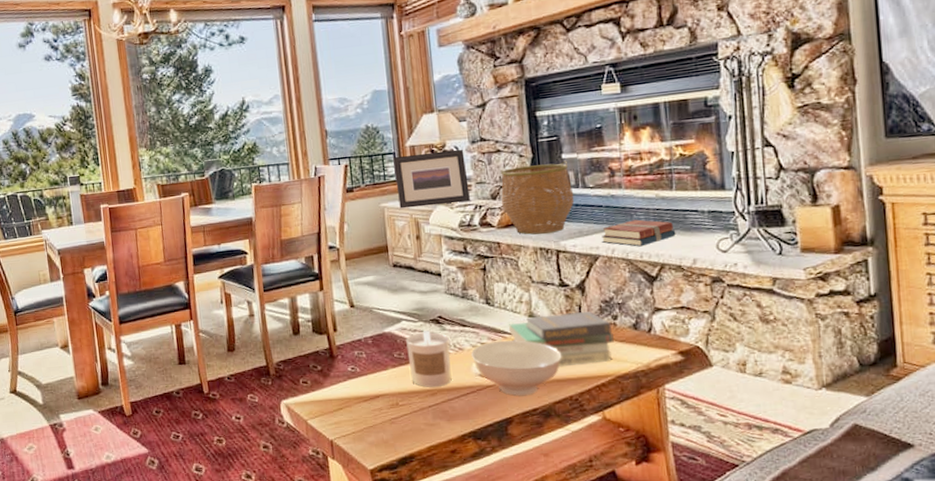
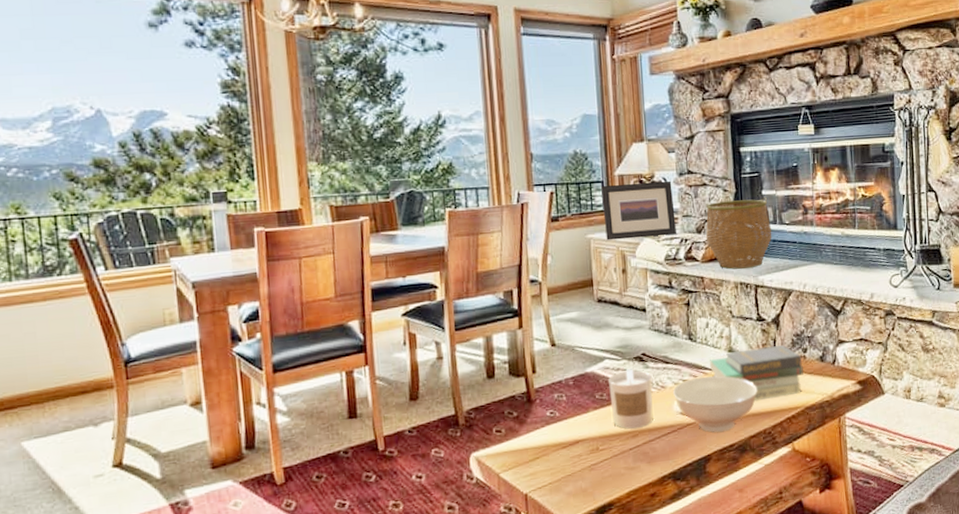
books: present [601,219,676,247] -> none [795,256,858,282]

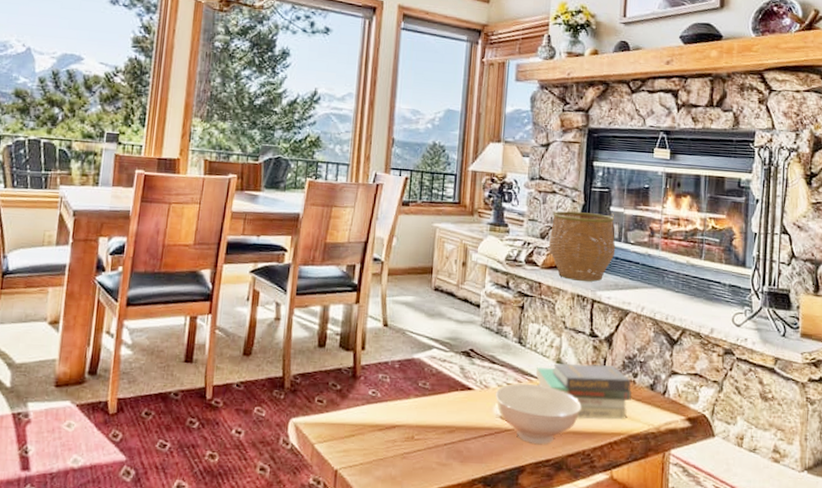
picture frame: present [601,180,676,241] -> none [451,179,522,237]
candle: present [608,369,654,429] -> none [432,362,477,424]

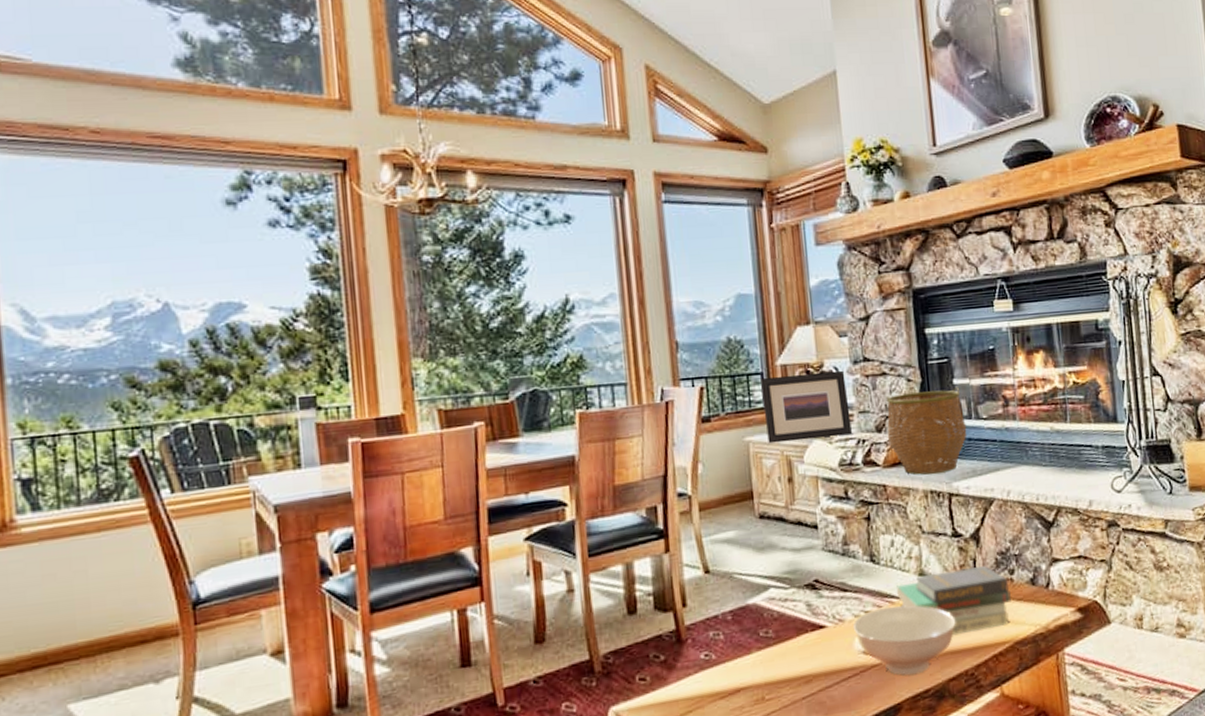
picture frame: none [451,179,522,237] -> present [761,370,852,444]

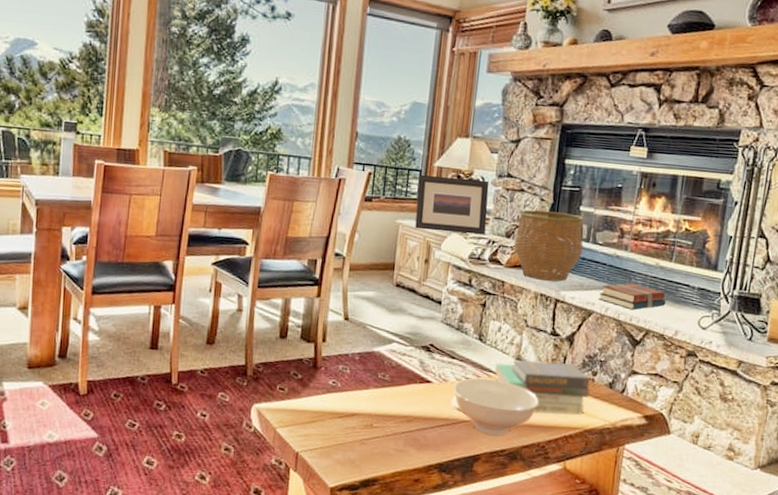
books: none [996,456,1072,488] -> present [599,283,666,310]

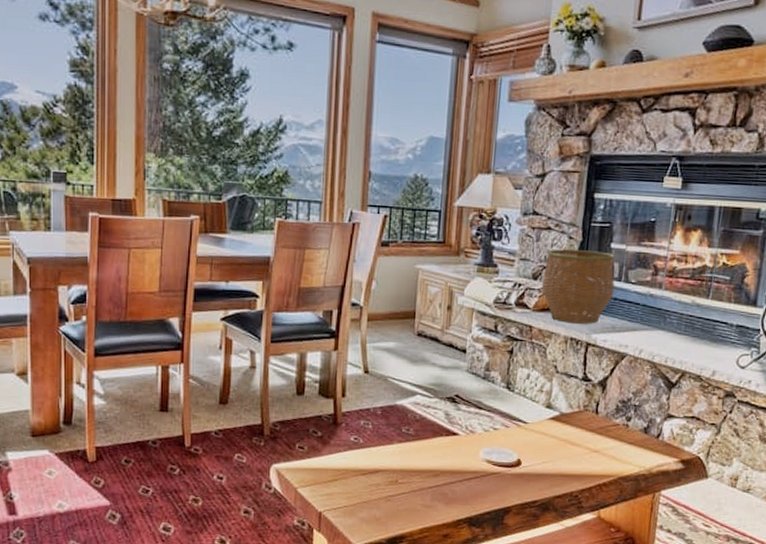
picture frame: present [415,175,490,235] -> none [435,215,514,278]
decorative bowl: present [454,378,539,436] -> none [482,428,571,486]
books: present [495,360,591,415] -> none [524,408,625,462]
books: present [599,283,666,310] -> none [632,323,703,351]

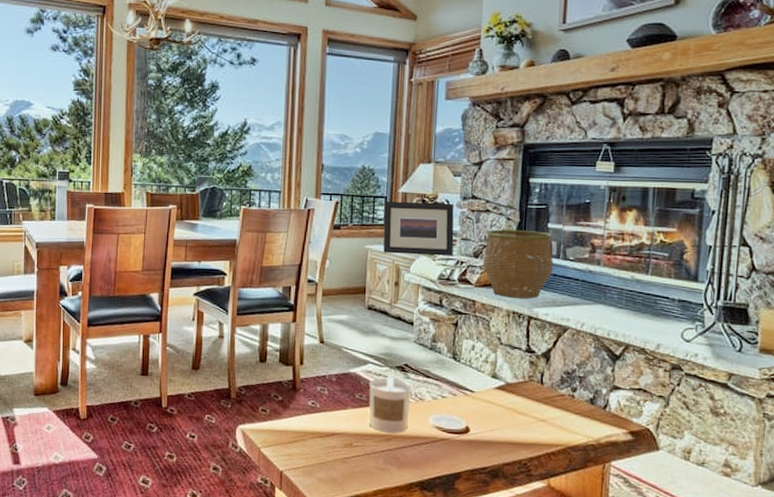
candle: none [416,408,462,468] -> present [368,376,412,433]
picture frame: none [435,215,514,278] -> present [383,201,454,256]

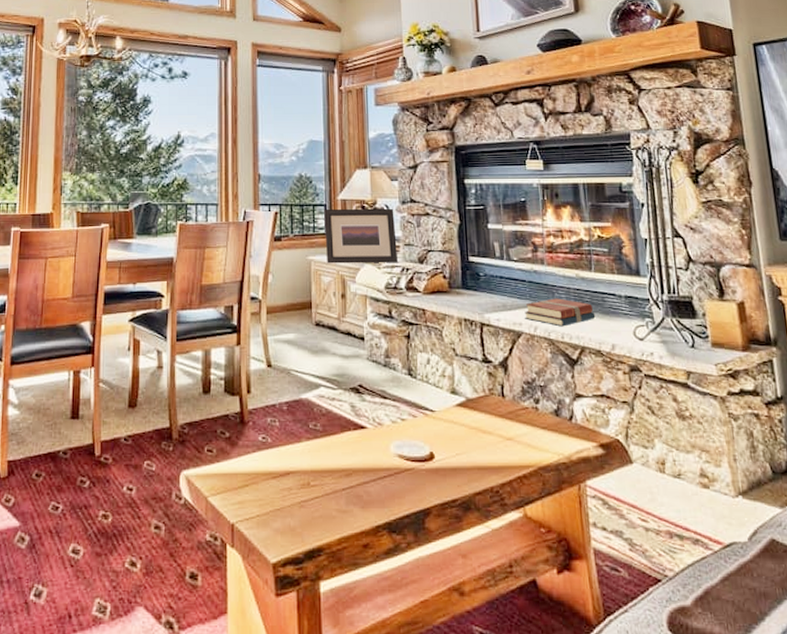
candle: present [368,376,412,433] -> none [323,400,369,466]
basket: present [482,229,554,299] -> none [428,231,499,304]
books: none [573,298,645,325] -> present [524,298,596,327]

